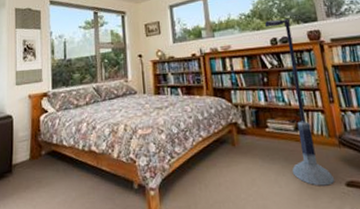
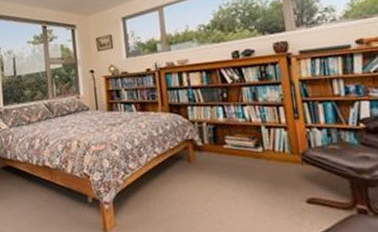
floor lamp: present [264,18,335,186] -> none [225,29,295,203]

